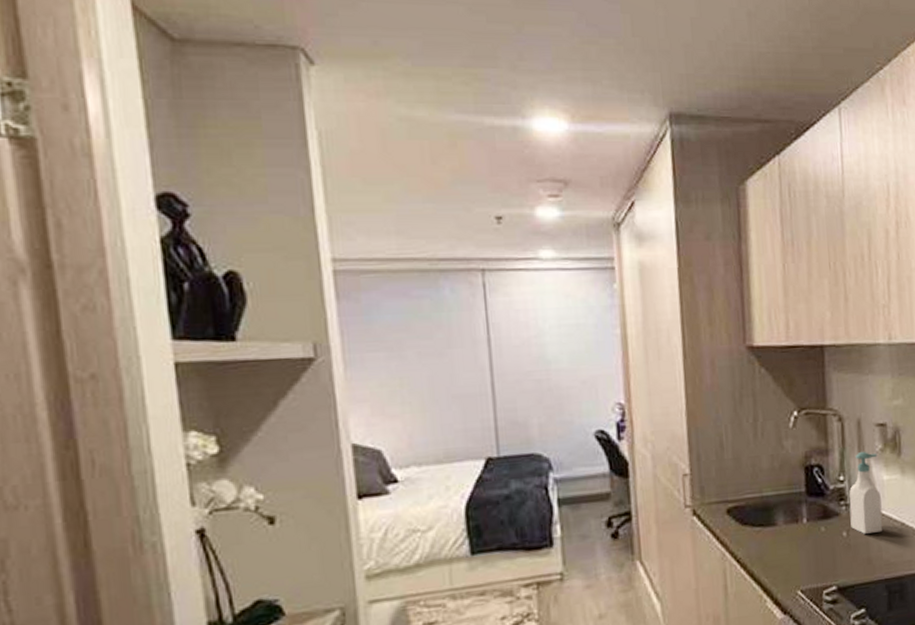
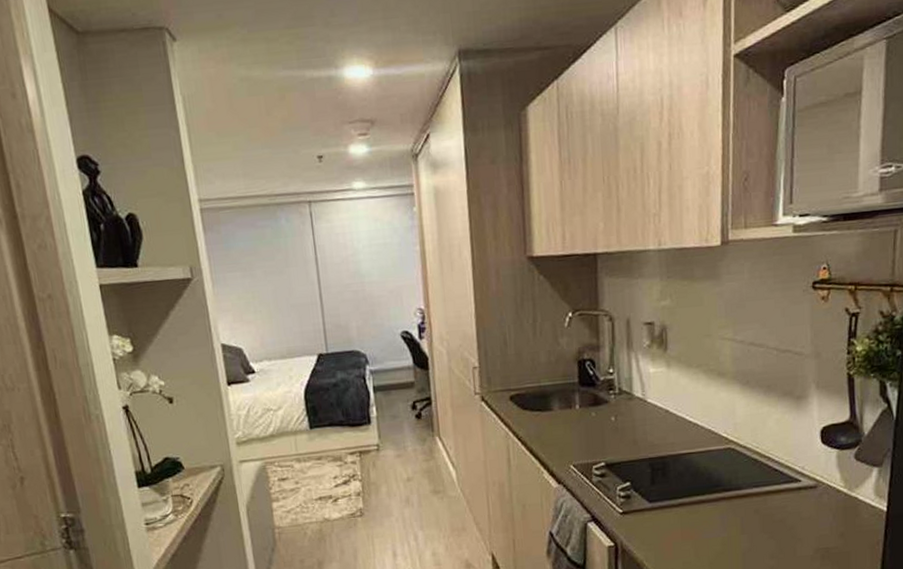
soap bottle: present [849,451,883,534] -> none [617,347,648,419]

